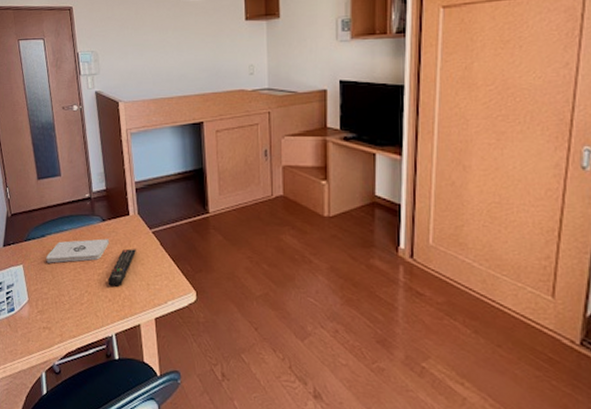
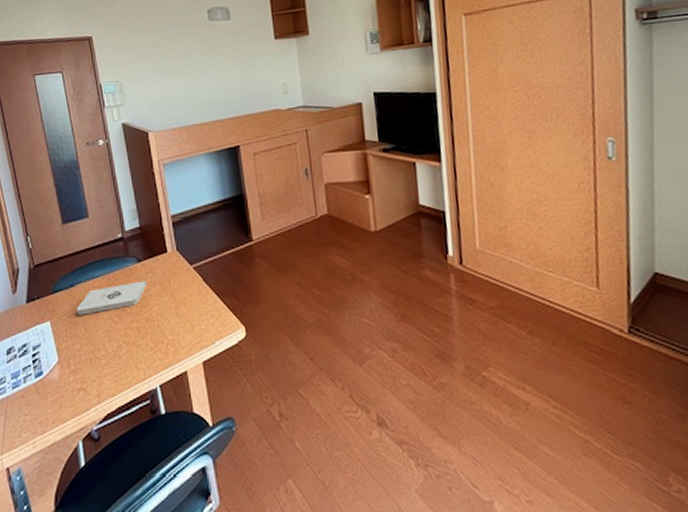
remote control: present [108,249,136,287] -> none [148,288,177,333]

